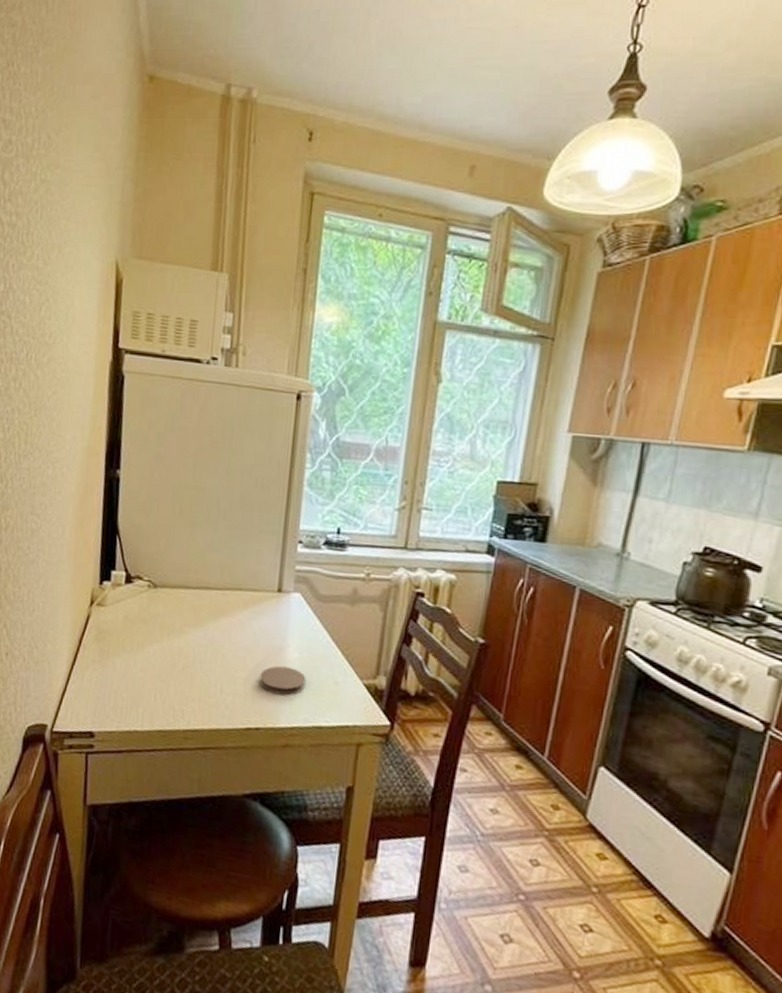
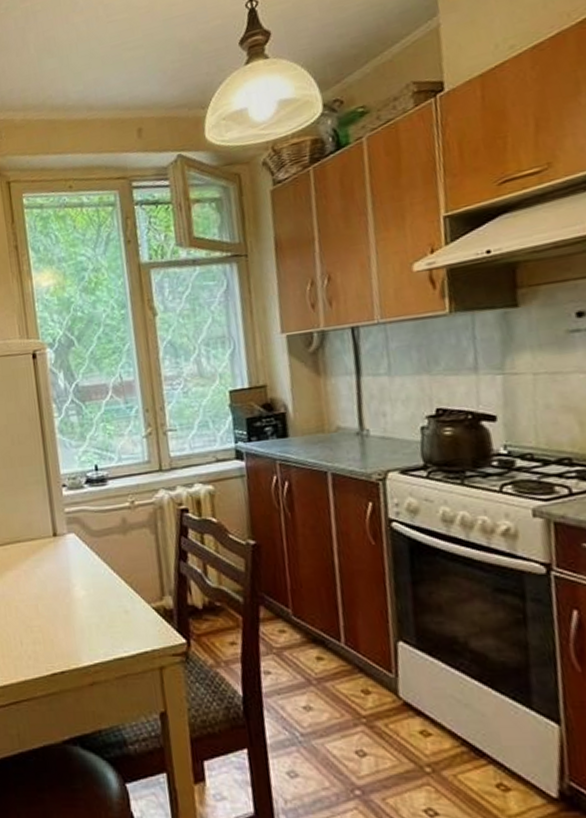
coaster: present [259,665,306,696] -> none [54,606,98,635]

